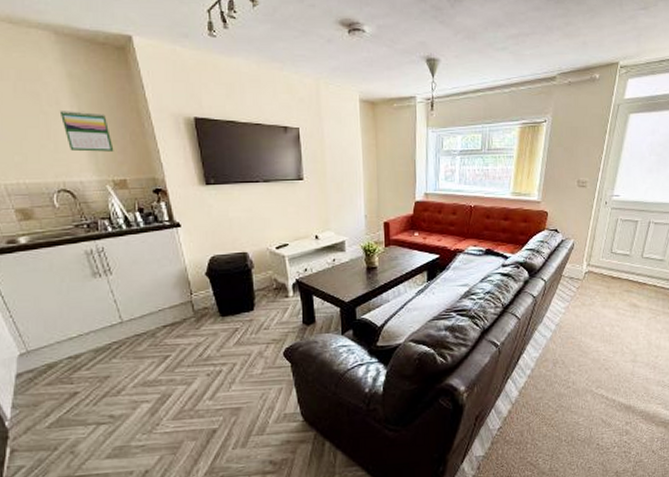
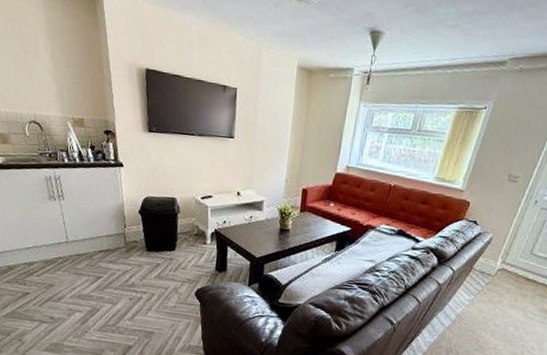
calendar: present [59,111,114,152] -> none [37,51,77,92]

